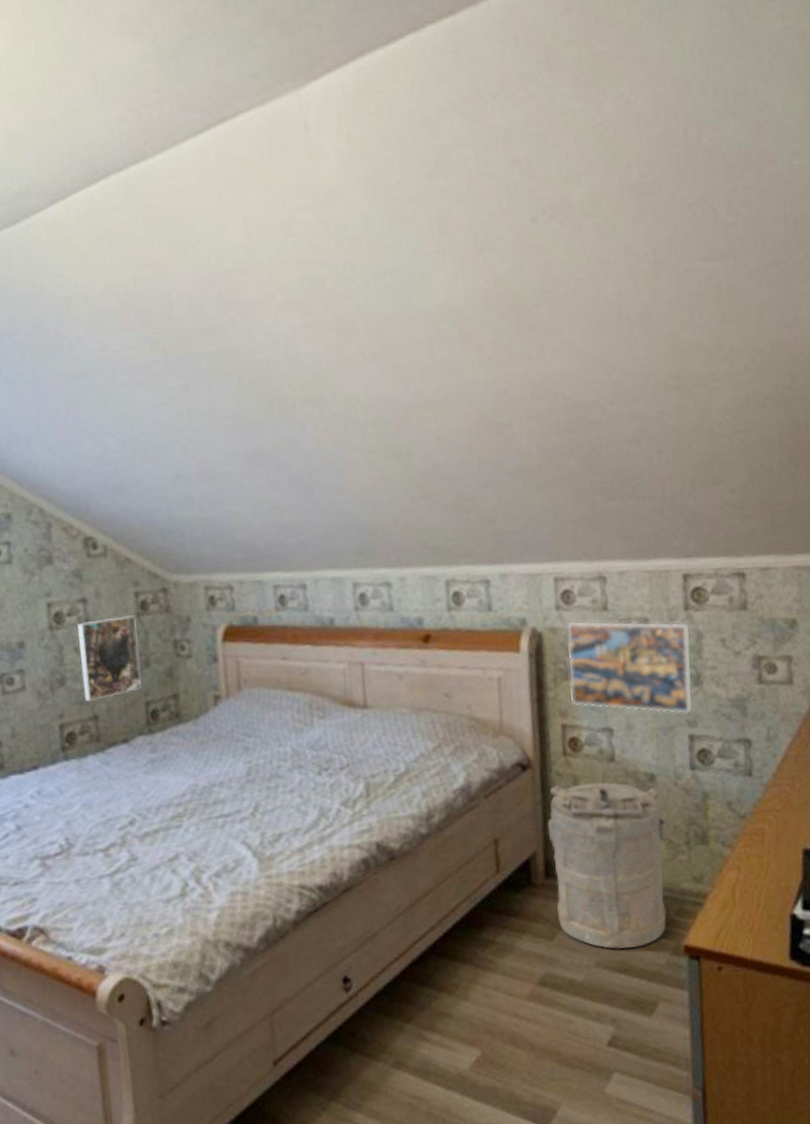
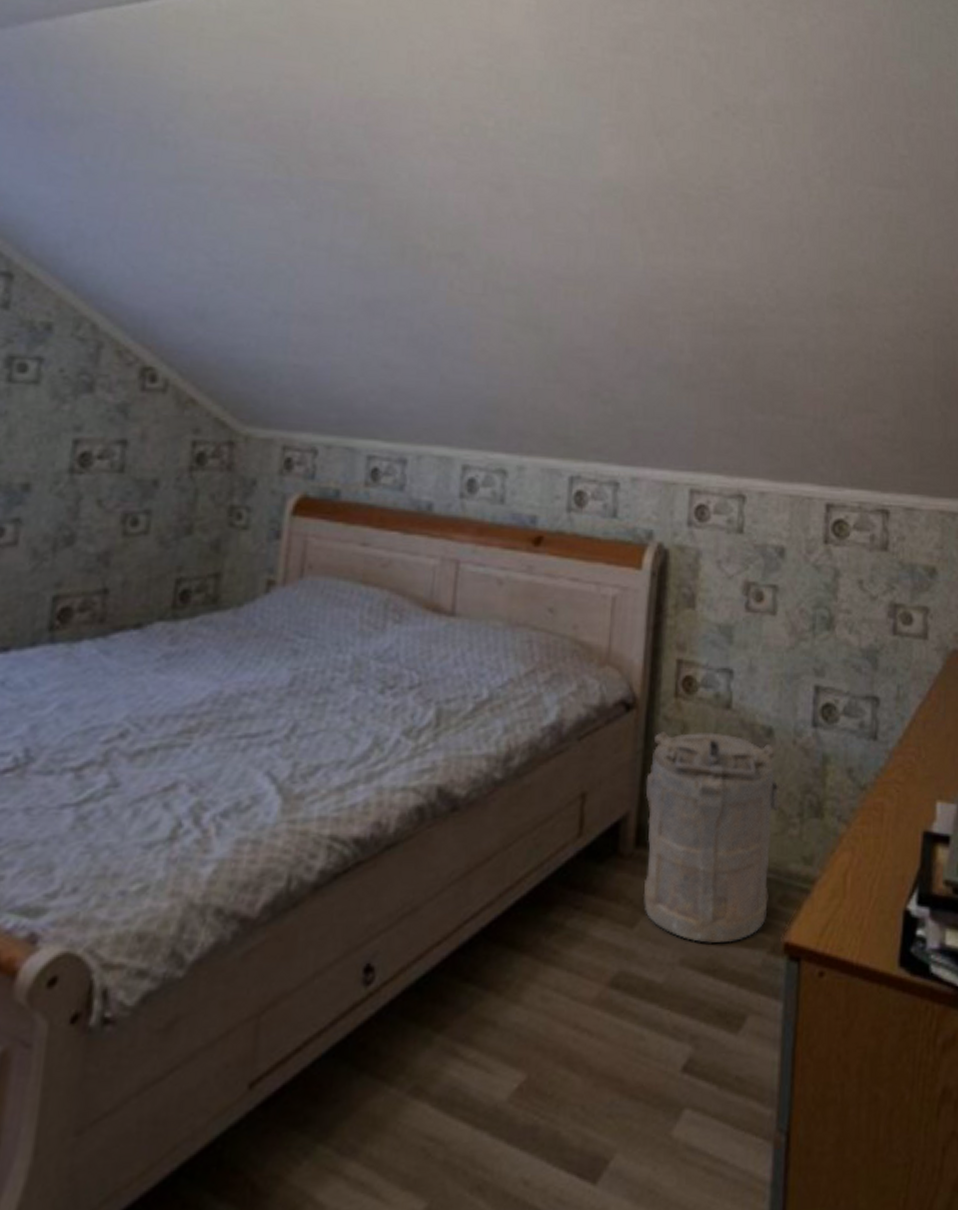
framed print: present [77,615,142,701] -> none [95,468,188,569]
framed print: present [567,621,693,714] -> none [690,541,827,661]

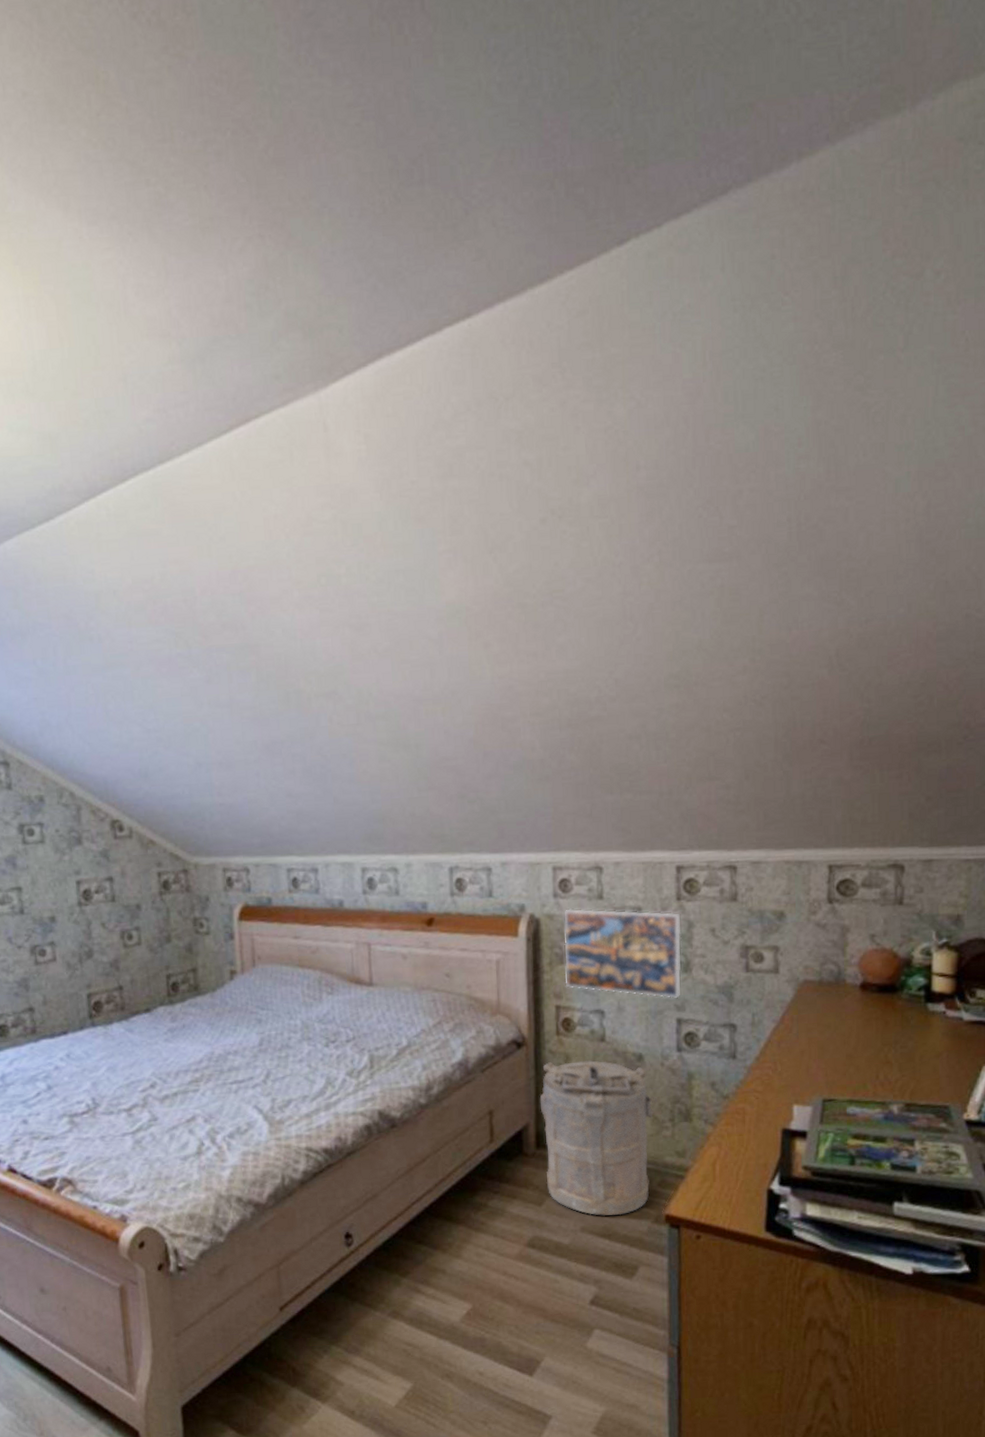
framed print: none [690,541,827,661] -> present [563,908,682,999]

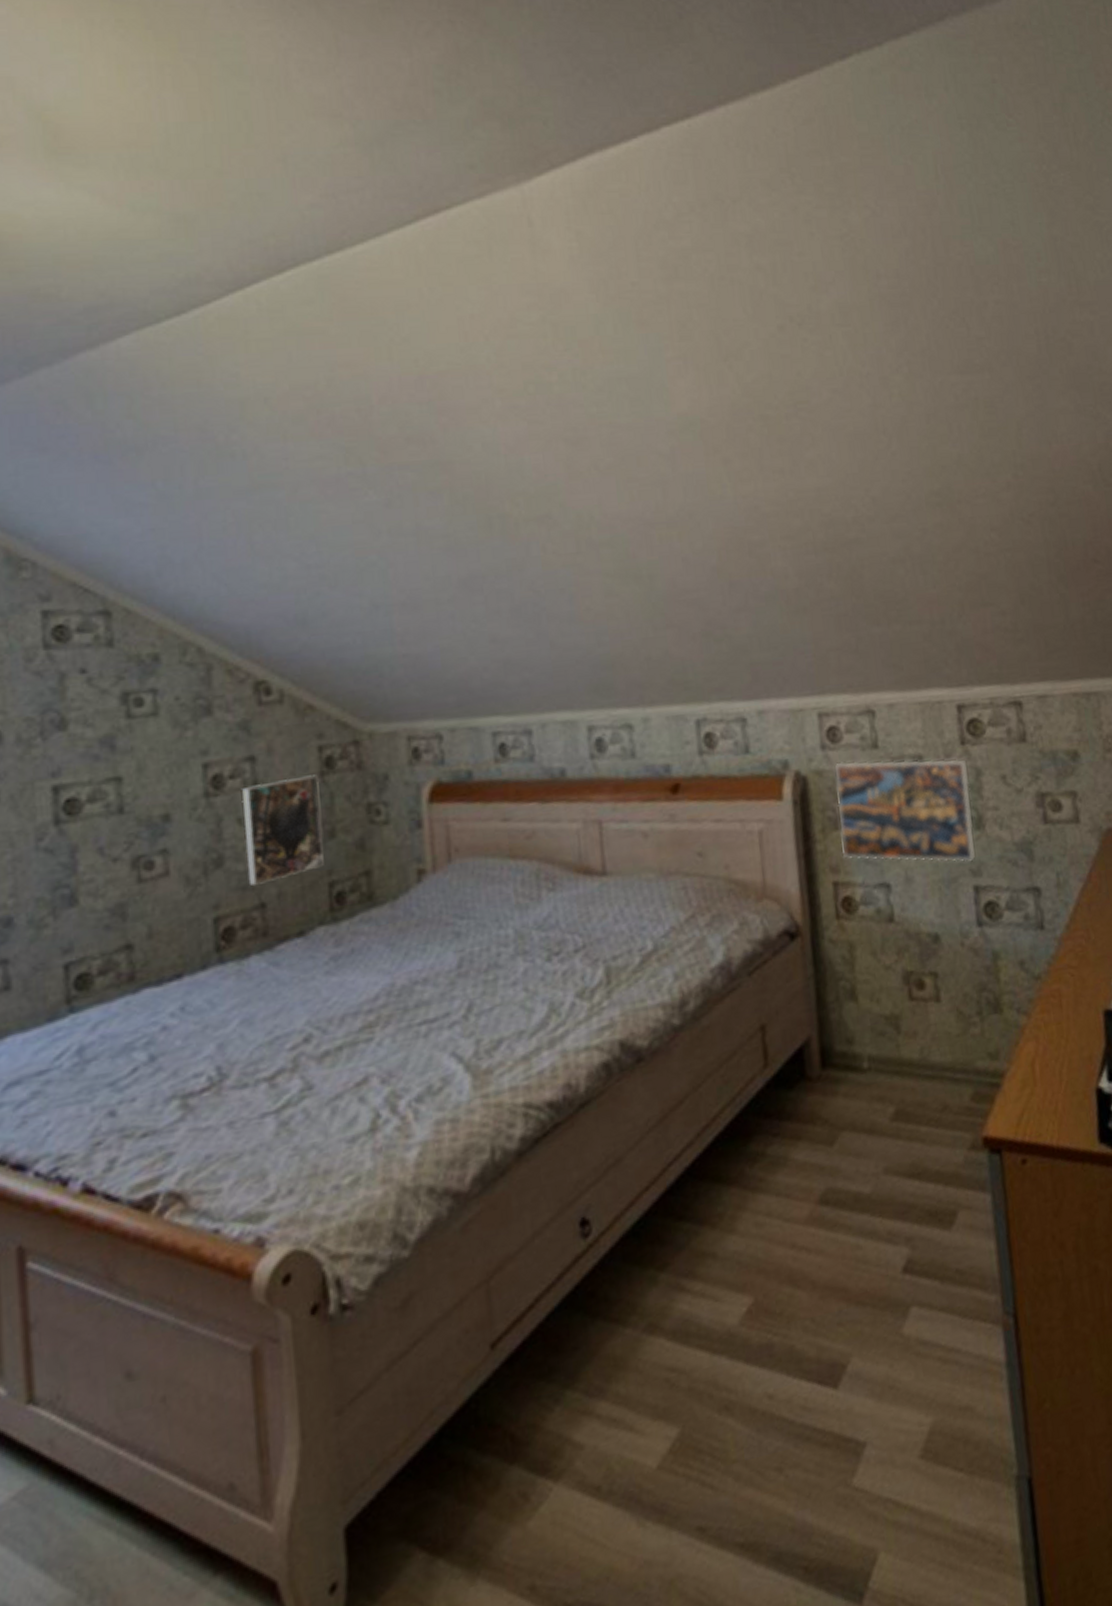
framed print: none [104,894,163,973] -> present [241,774,324,886]
laundry hamper: present [539,1060,658,1216] -> none [821,947,962,1150]

